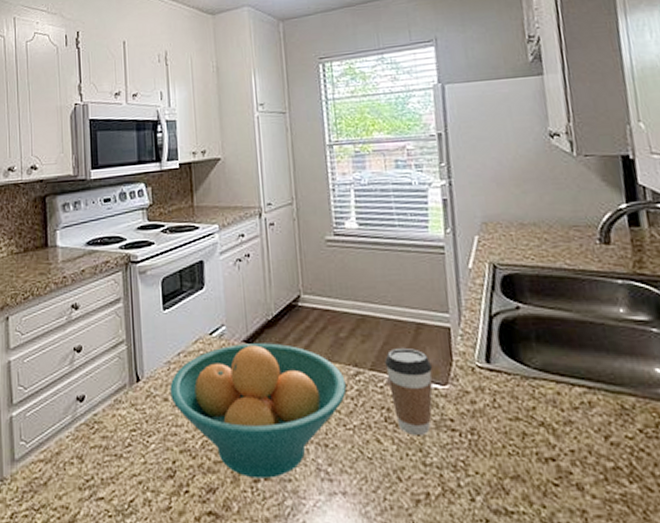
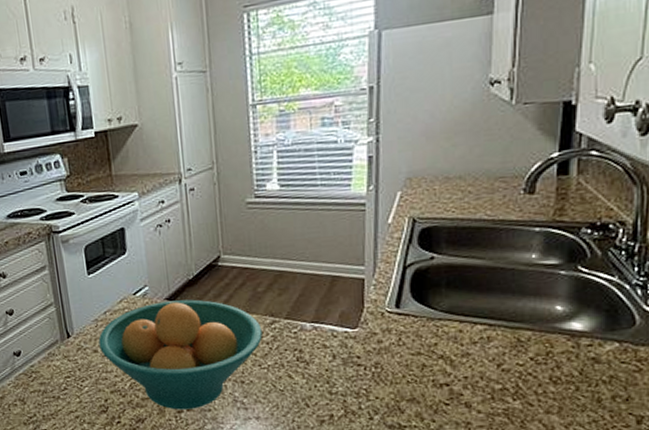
coffee cup: present [385,349,433,437] -> none [299,299,344,372]

